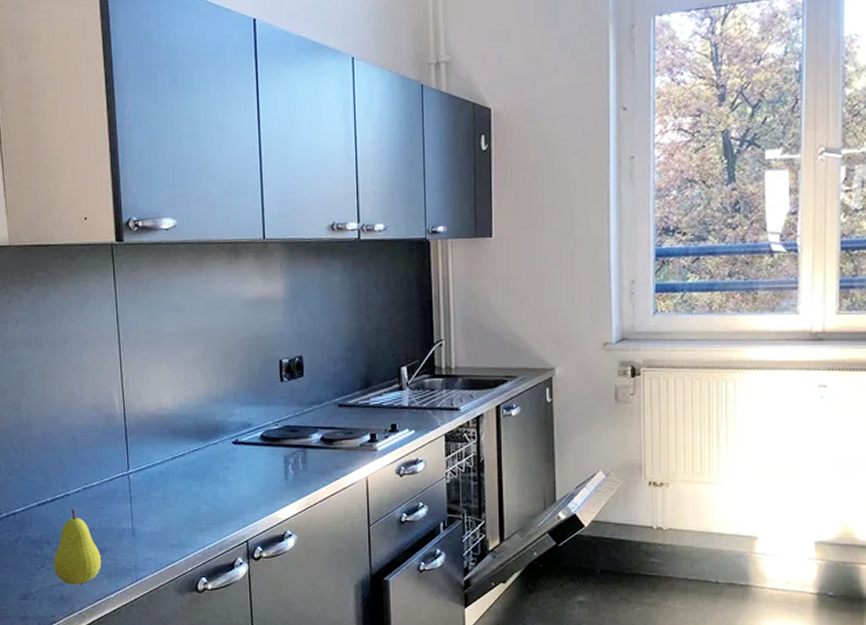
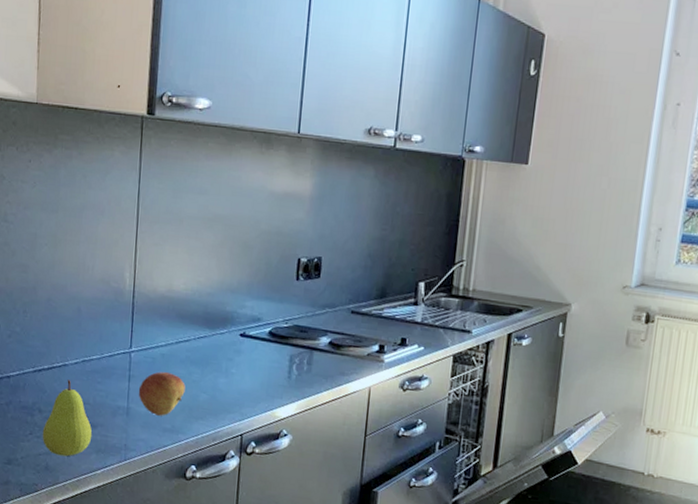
fruit: none [141,489,186,533] -> present [138,371,186,416]

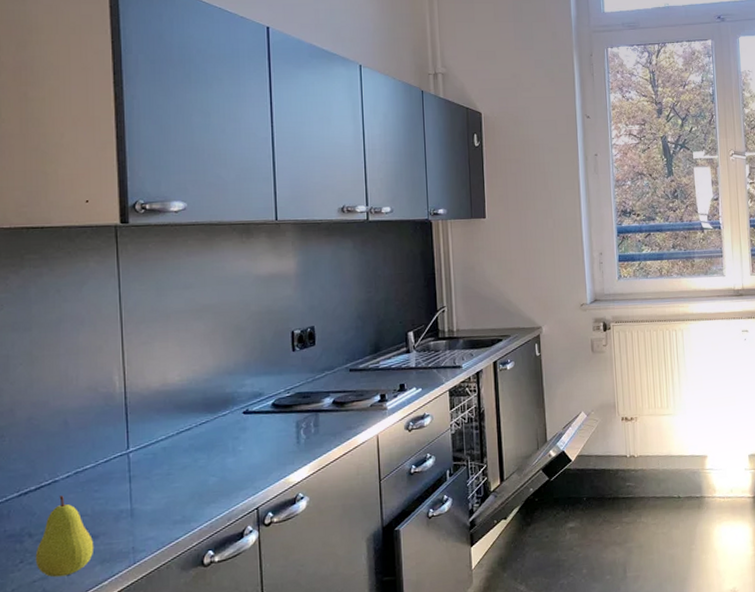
fruit: present [138,371,186,416] -> none [141,464,192,510]

